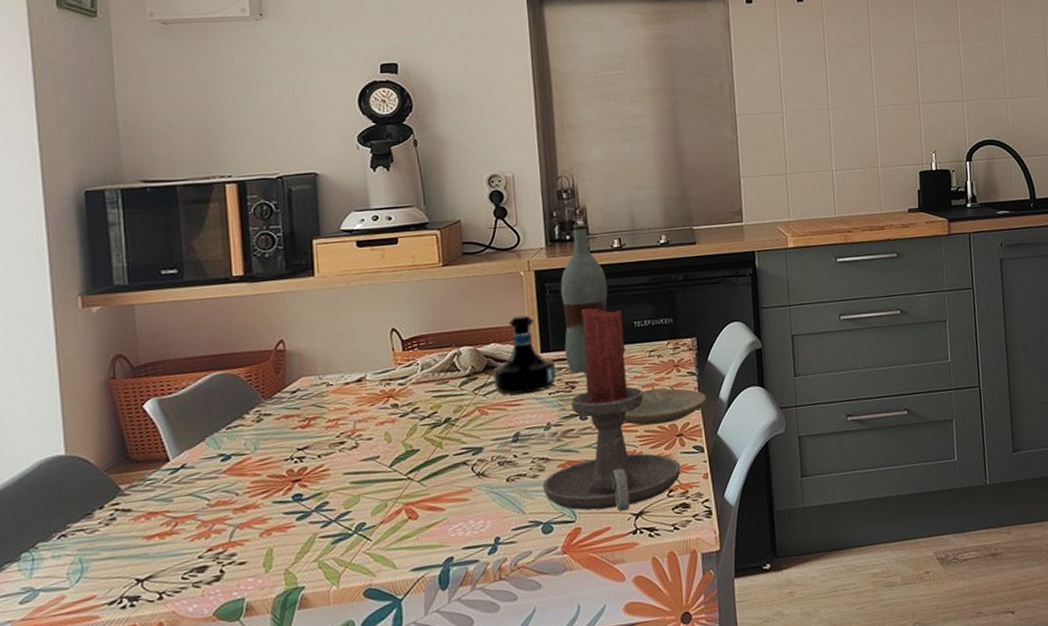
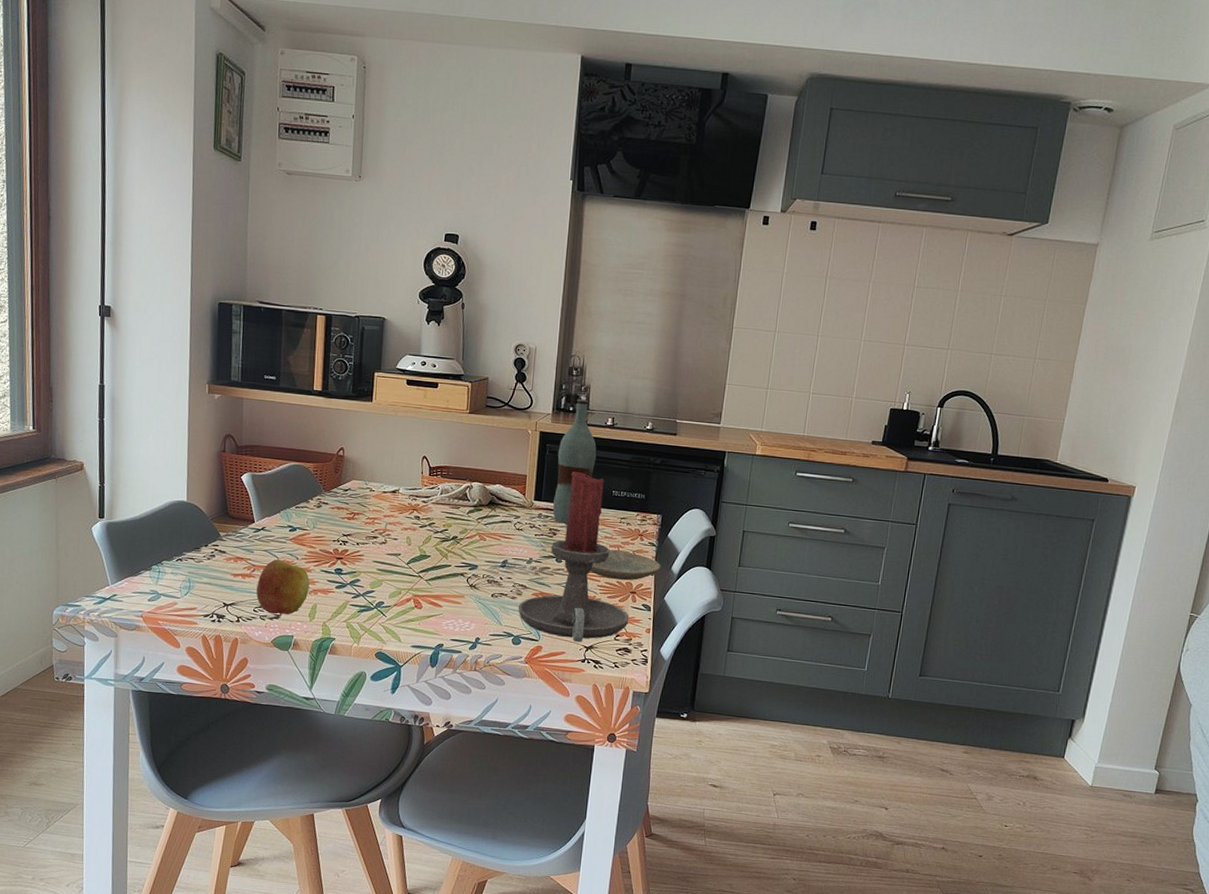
apple: none [183,501,259,577] -> present [256,559,310,614]
tequila bottle: present [493,315,556,395] -> none [494,466,544,531]

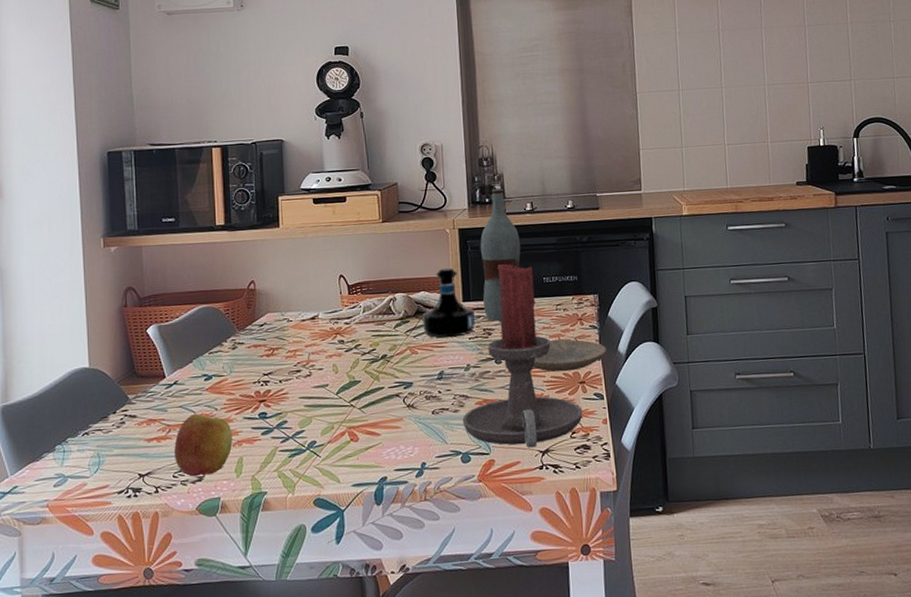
tequila bottle: none [494,466,544,531] -> present [422,267,476,338]

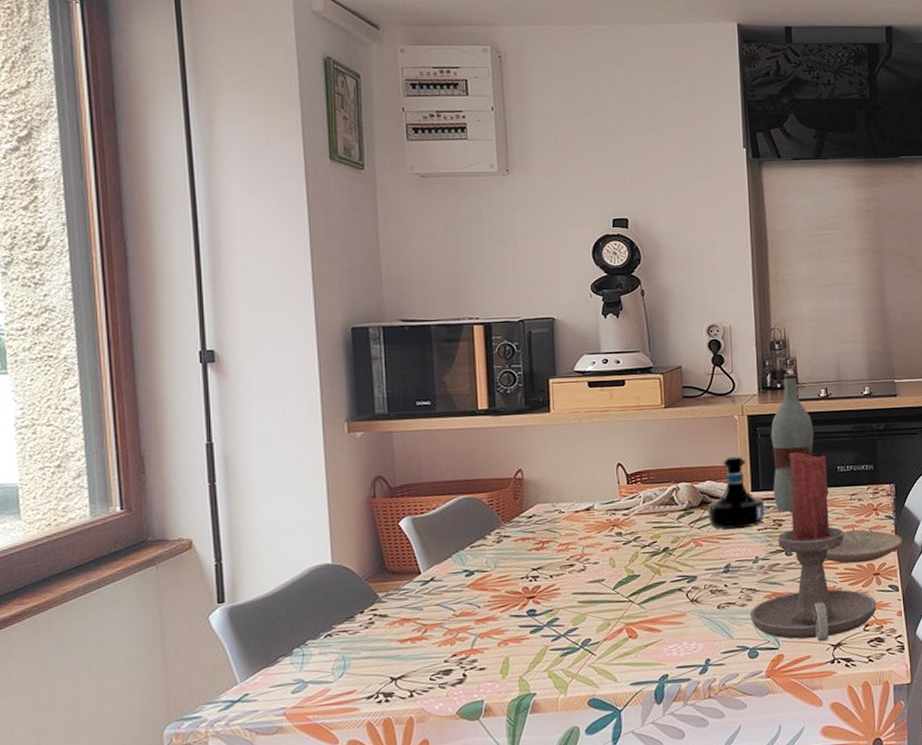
apple: present [174,414,233,477] -> none [431,612,498,679]

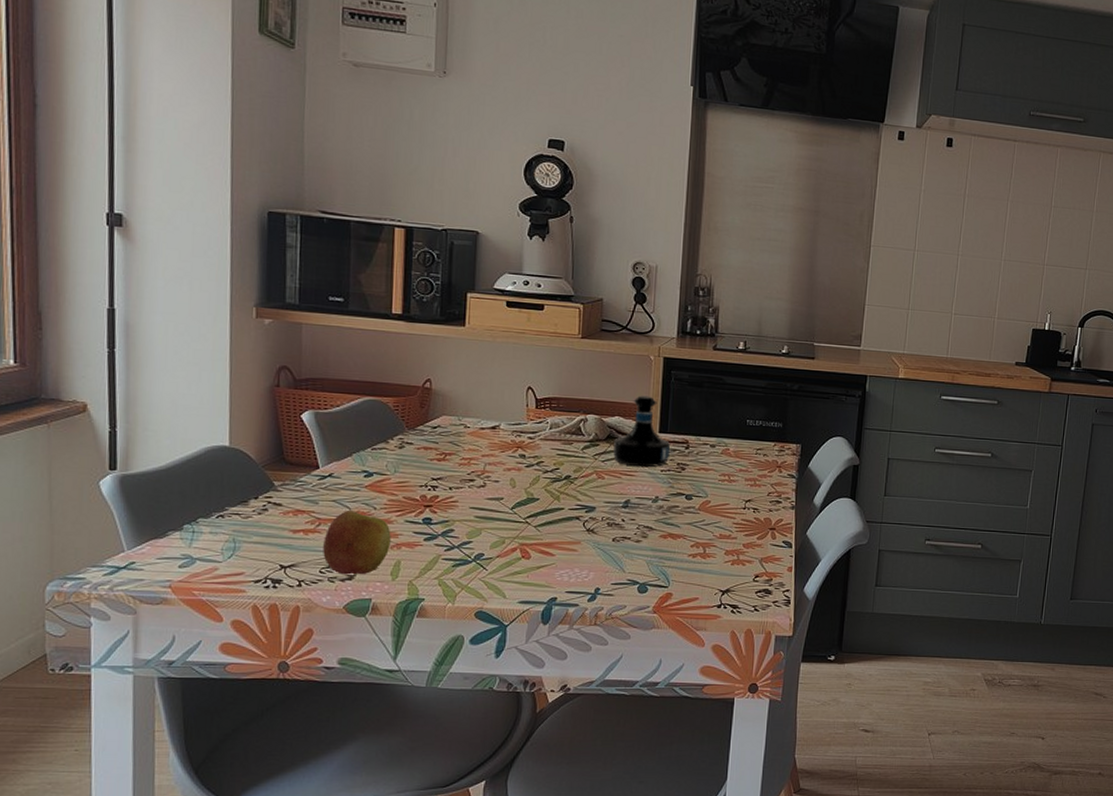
apple: none [431,612,498,679] -> present [323,511,391,575]
candle holder: present [750,451,877,642] -> none [643,400,769,586]
bottle: present [770,373,814,512] -> none [680,321,728,457]
plate: present [826,530,903,564] -> none [725,484,802,517]

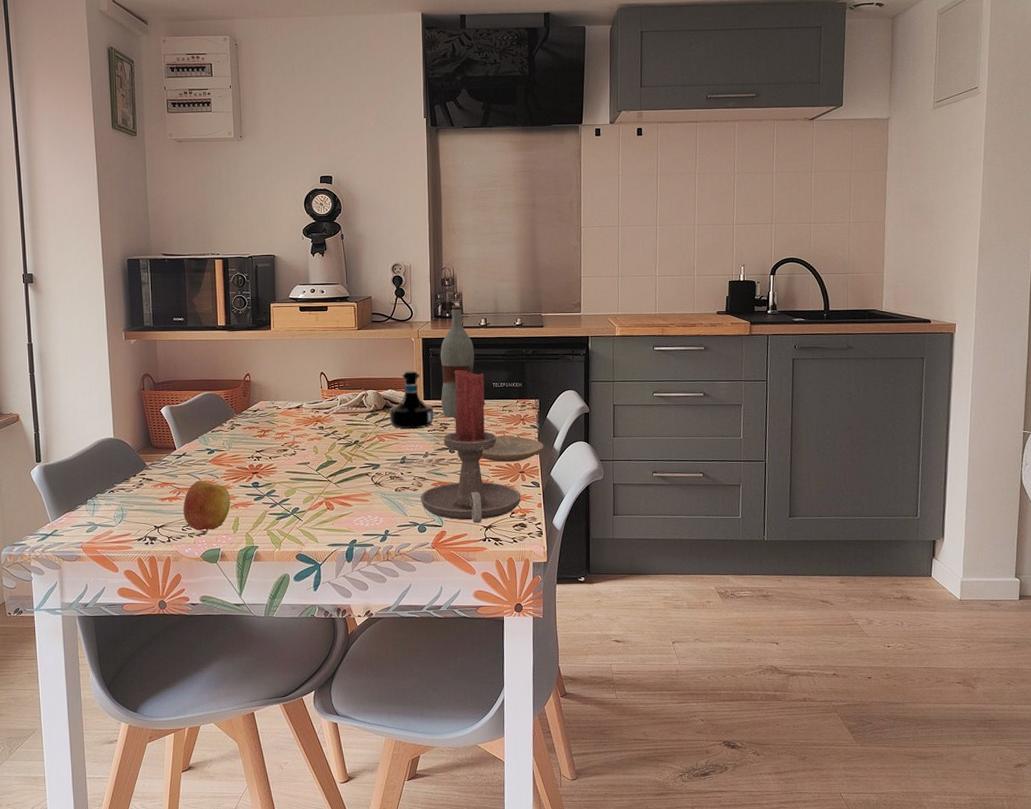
candle holder: none [643,400,769,586] -> present [420,369,521,523]
bottle: none [680,321,728,457] -> present [440,305,475,417]
plate: none [725,484,802,517] -> present [481,436,544,463]

